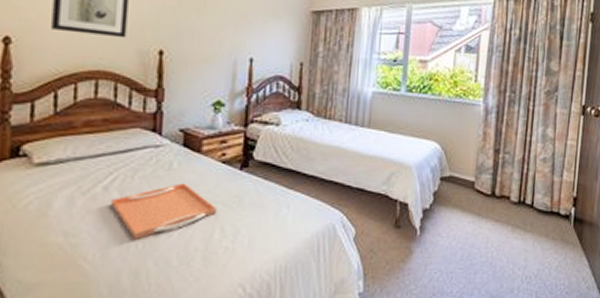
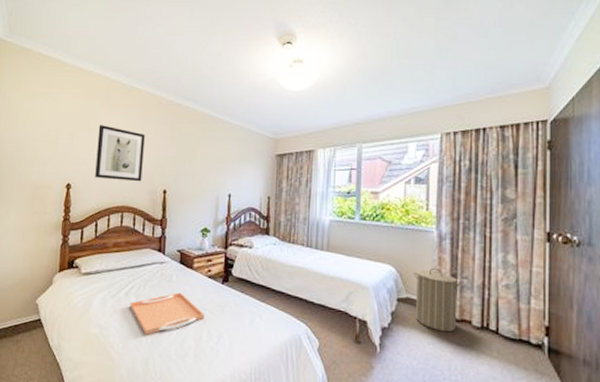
laundry hamper: none [457,143,504,210] -> present [413,267,462,333]

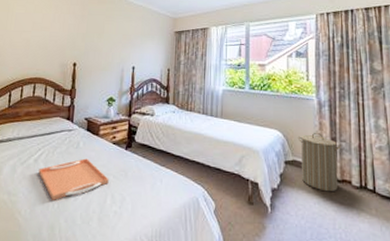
wall art: present [95,125,145,182] -> none [11,5,58,56]

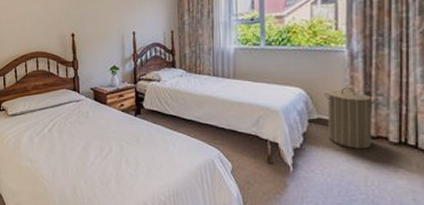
serving tray: present [38,158,109,200] -> none [54,126,122,165]

